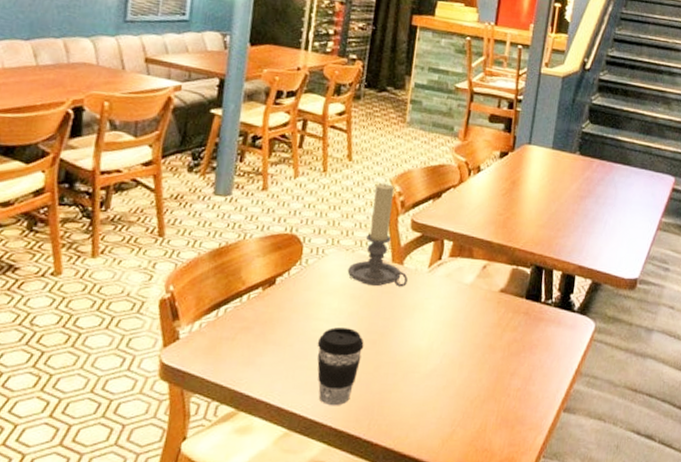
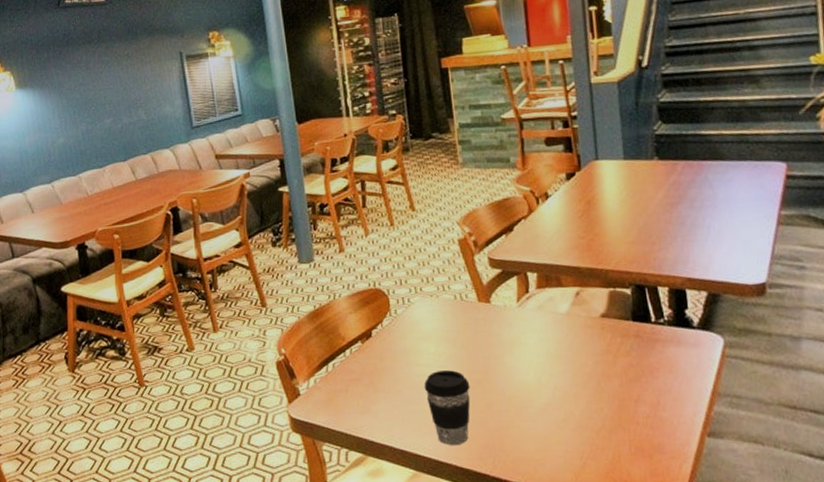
candle holder: present [347,183,408,287] -> none [436,226,499,327]

